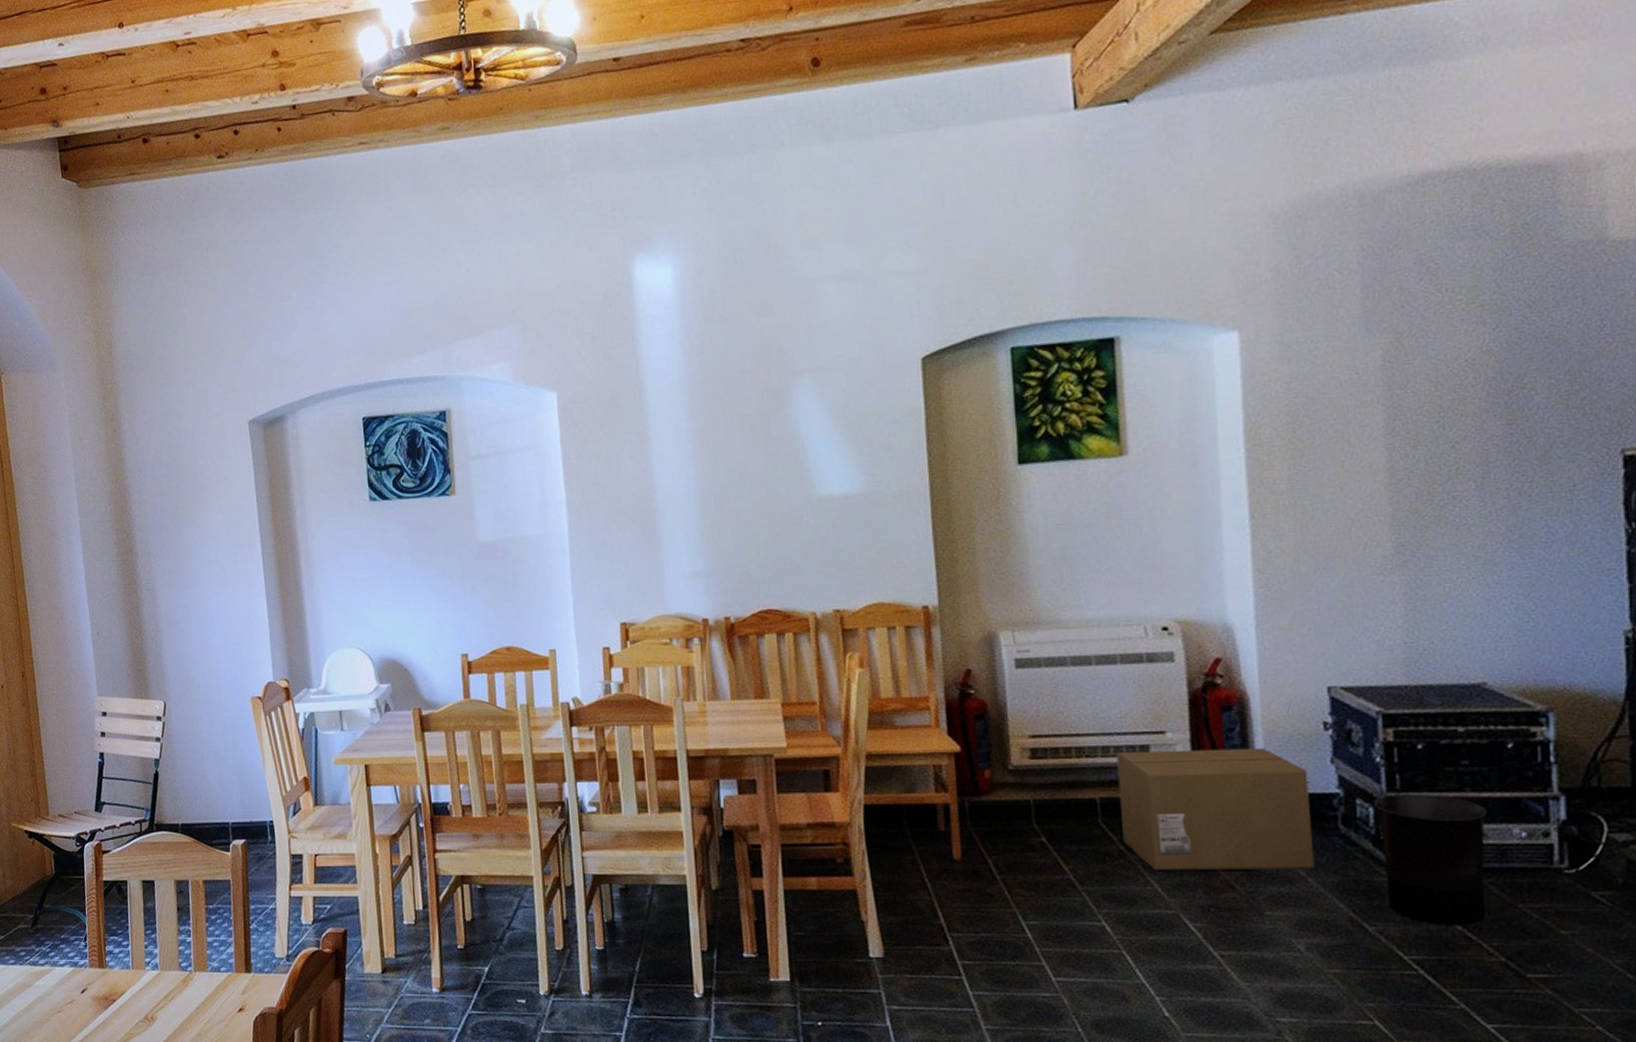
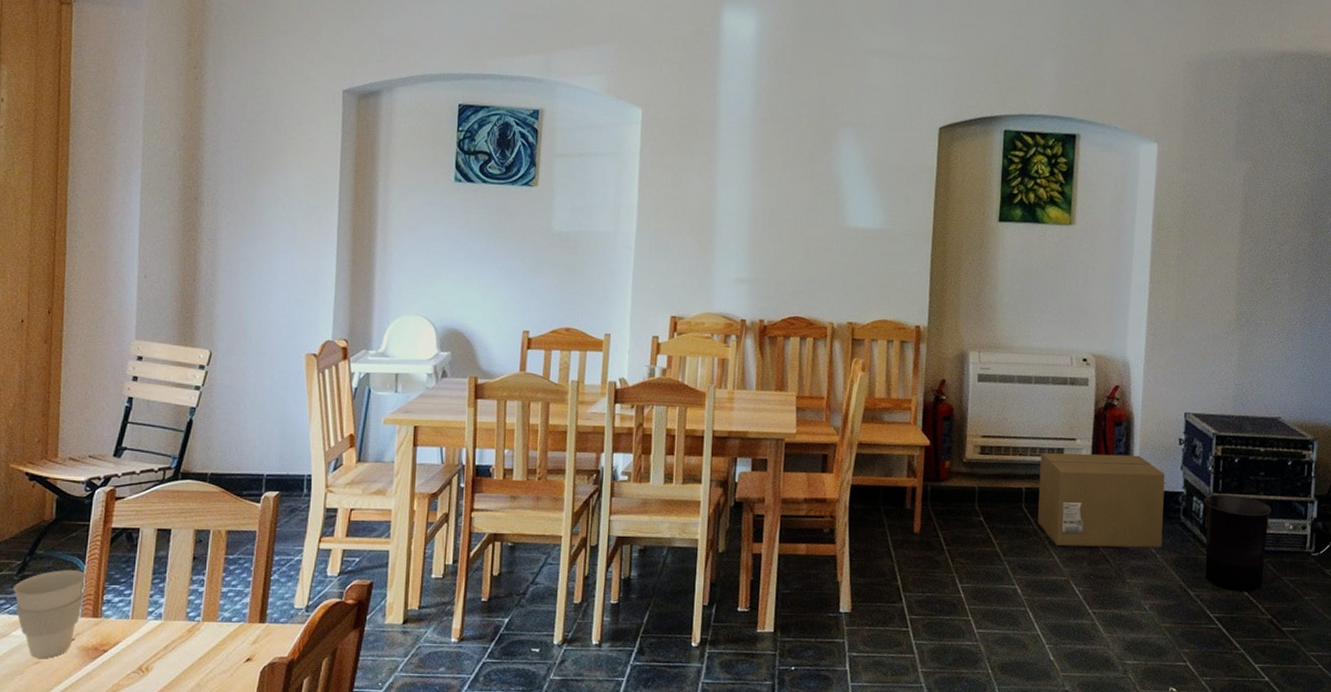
cup: none [29,923,90,1008] -> present [12,570,87,659]

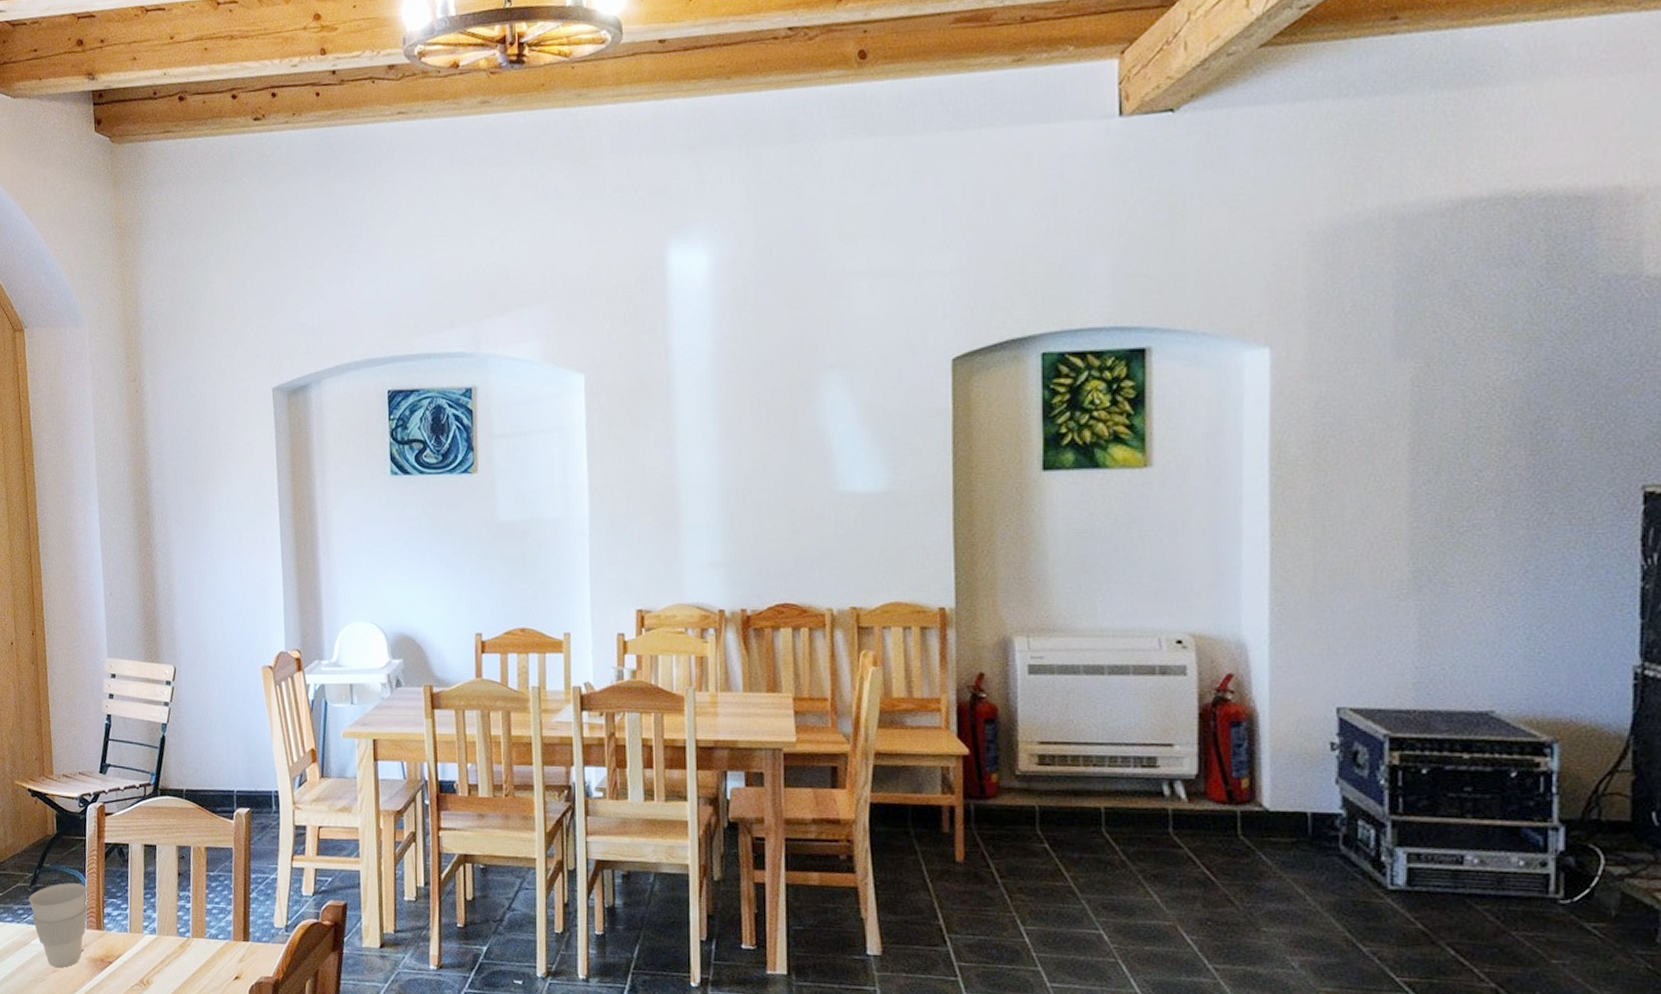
box: present [1038,453,1165,548] -> none [1123,763,1313,888]
waste bin: present [1203,495,1272,592] -> none [1375,818,1487,951]

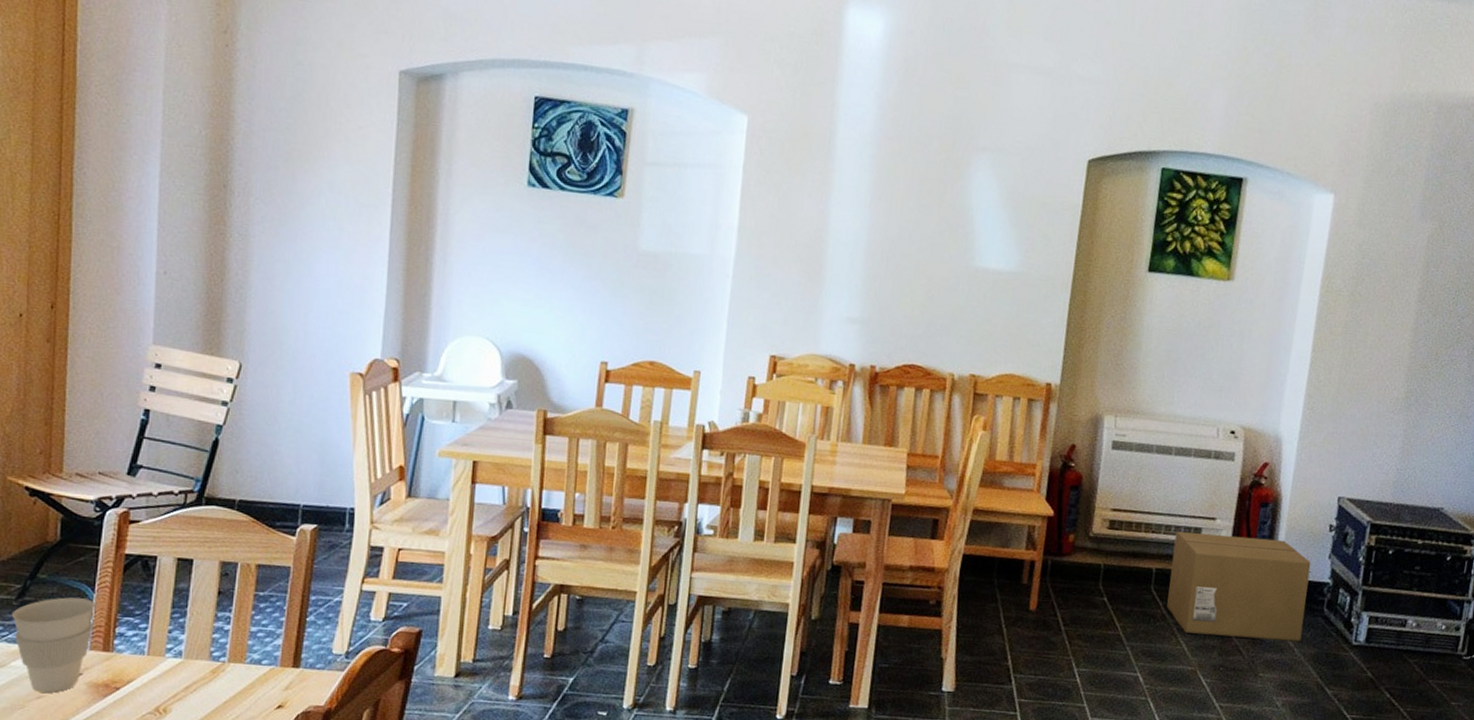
box: none [1123,763,1313,888] -> present [1167,532,1311,642]

